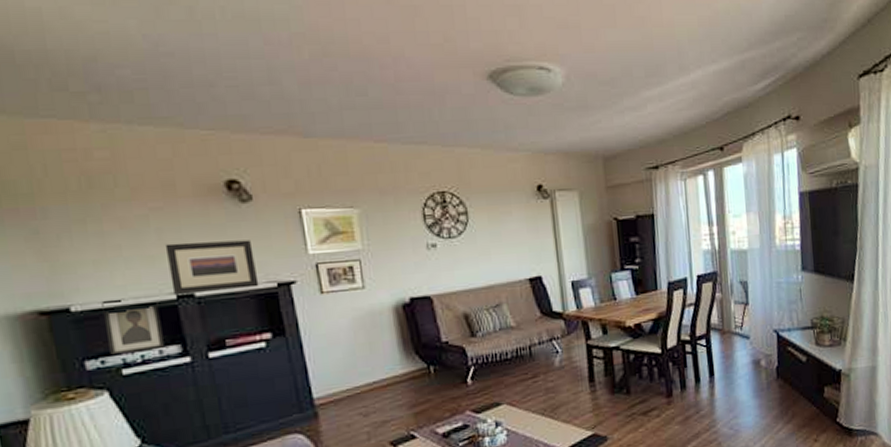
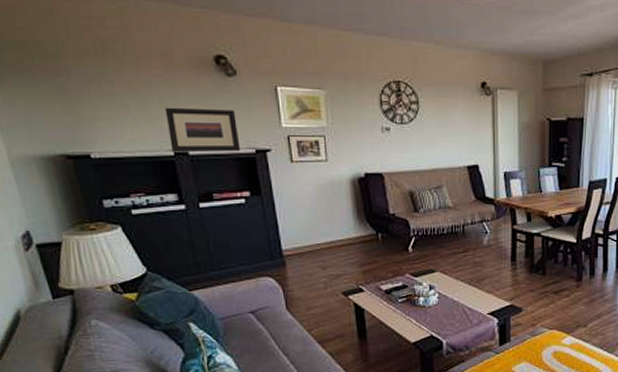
picture frame: present [101,298,166,356] -> none [115,151,166,198]

